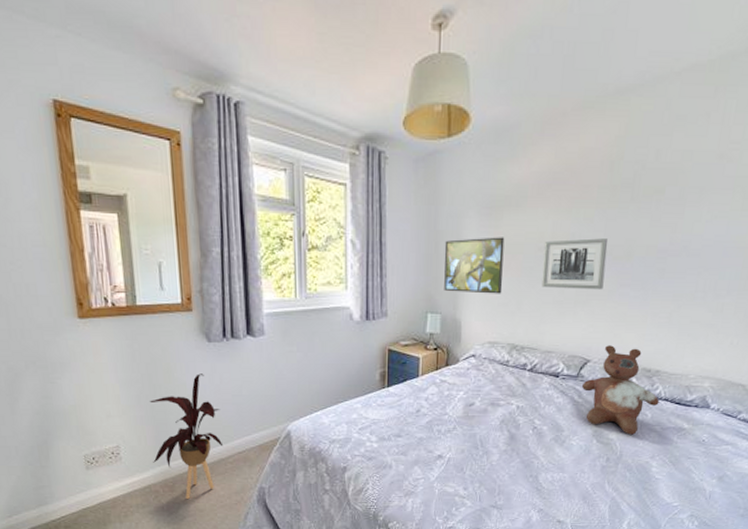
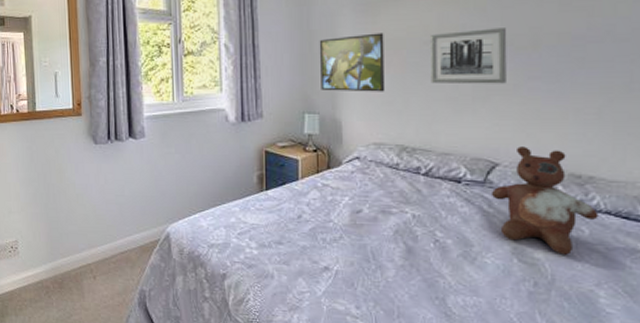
house plant: present [150,373,222,499] -> none [44,174,106,297]

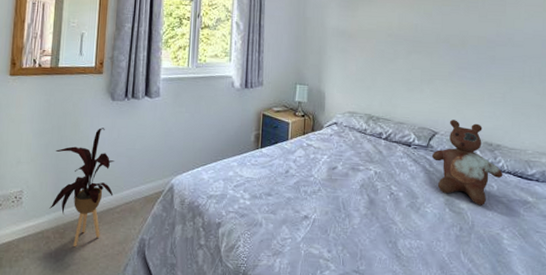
house plant: none [44,174,106,297] -> present [49,128,115,246]
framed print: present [319,33,386,92] -> none [311,24,360,71]
wall art: present [429,28,507,84] -> none [392,29,445,71]

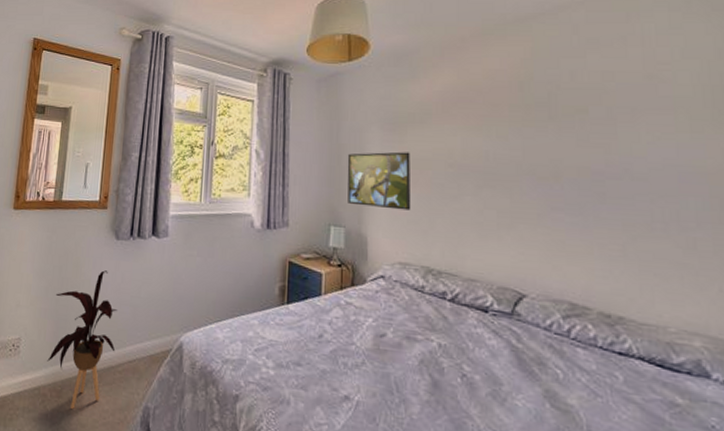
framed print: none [311,24,360,71] -> present [347,151,411,211]
stuffed bear: present [432,120,503,205] -> none [520,278,632,403]

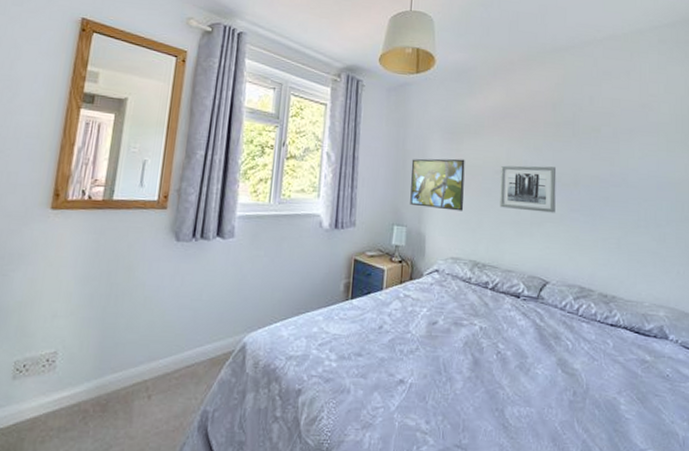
house plant: present [47,270,118,409] -> none [90,274,176,422]
wall art: none [454,157,530,213] -> present [499,165,557,213]

